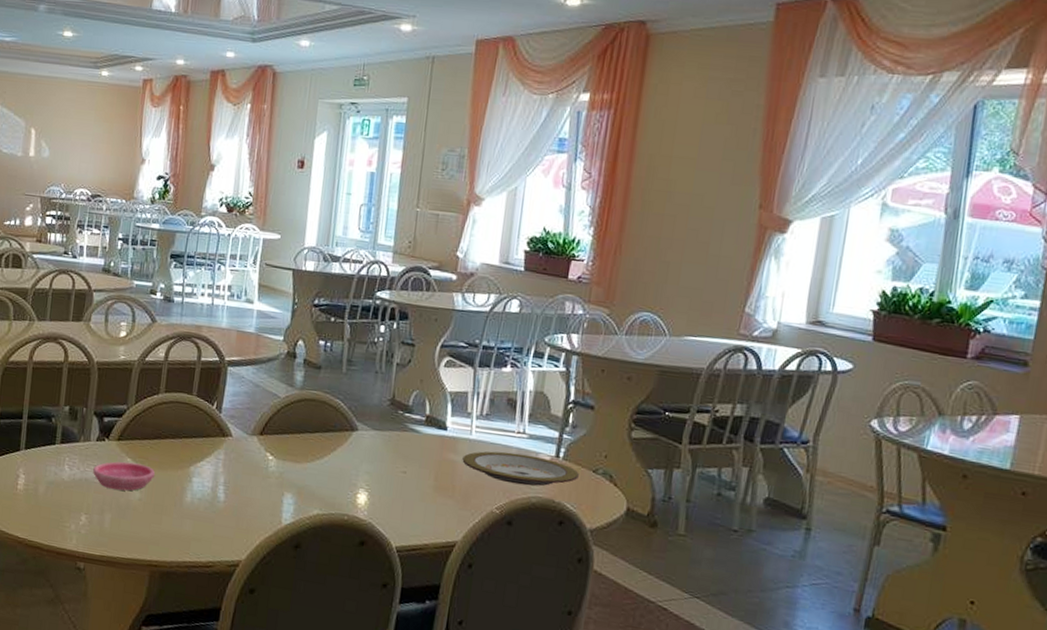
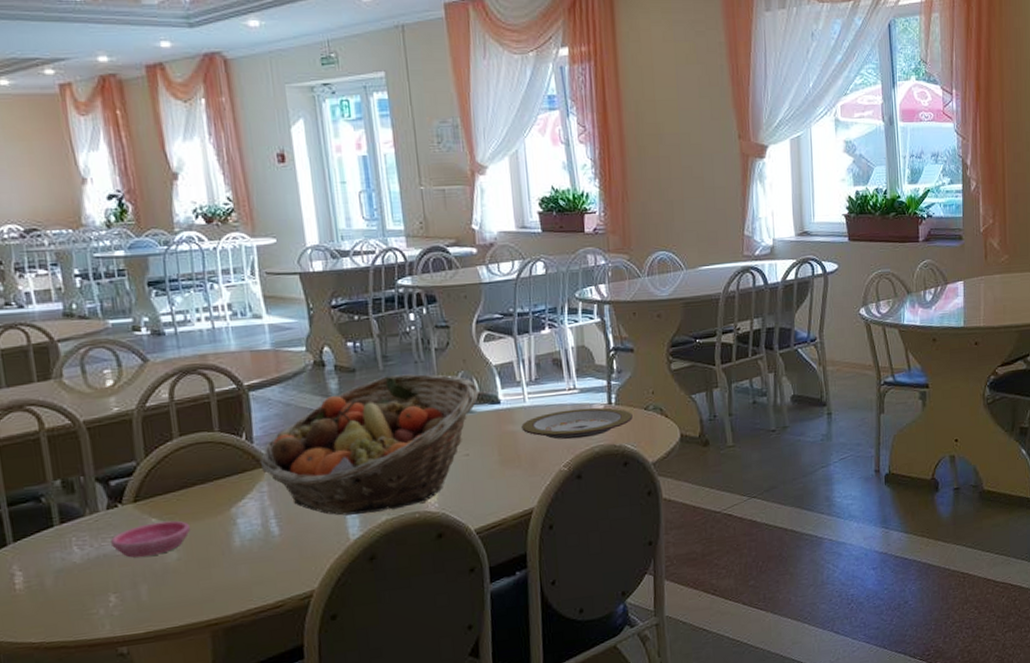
fruit basket: none [222,379,429,508] -> present [259,373,479,516]

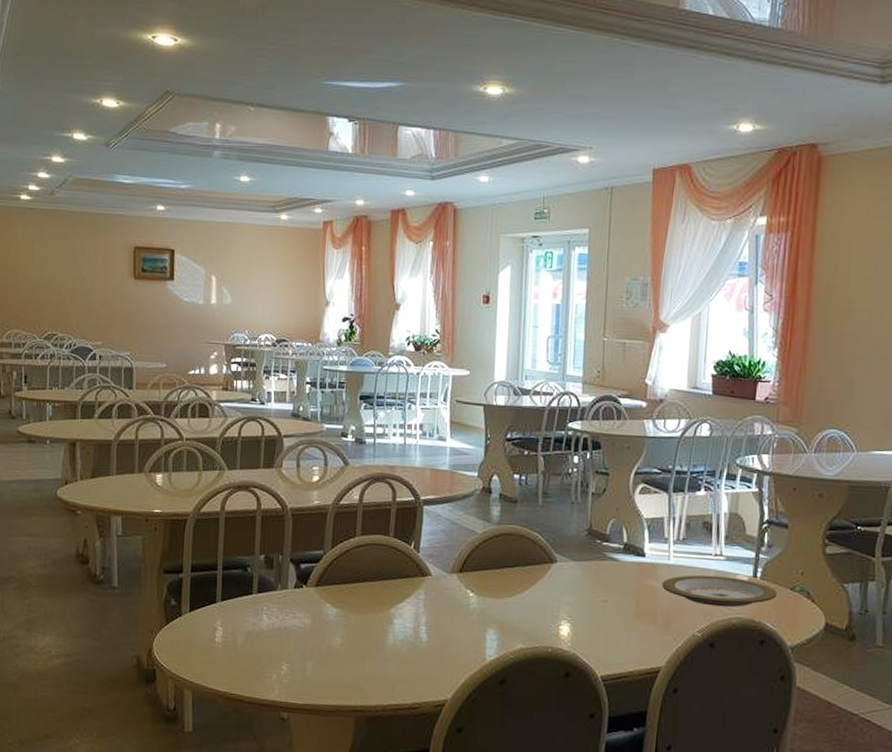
saucer: present [111,520,190,558] -> none [292,607,355,637]
fruit basket: present [259,373,479,516] -> none [421,511,626,641]

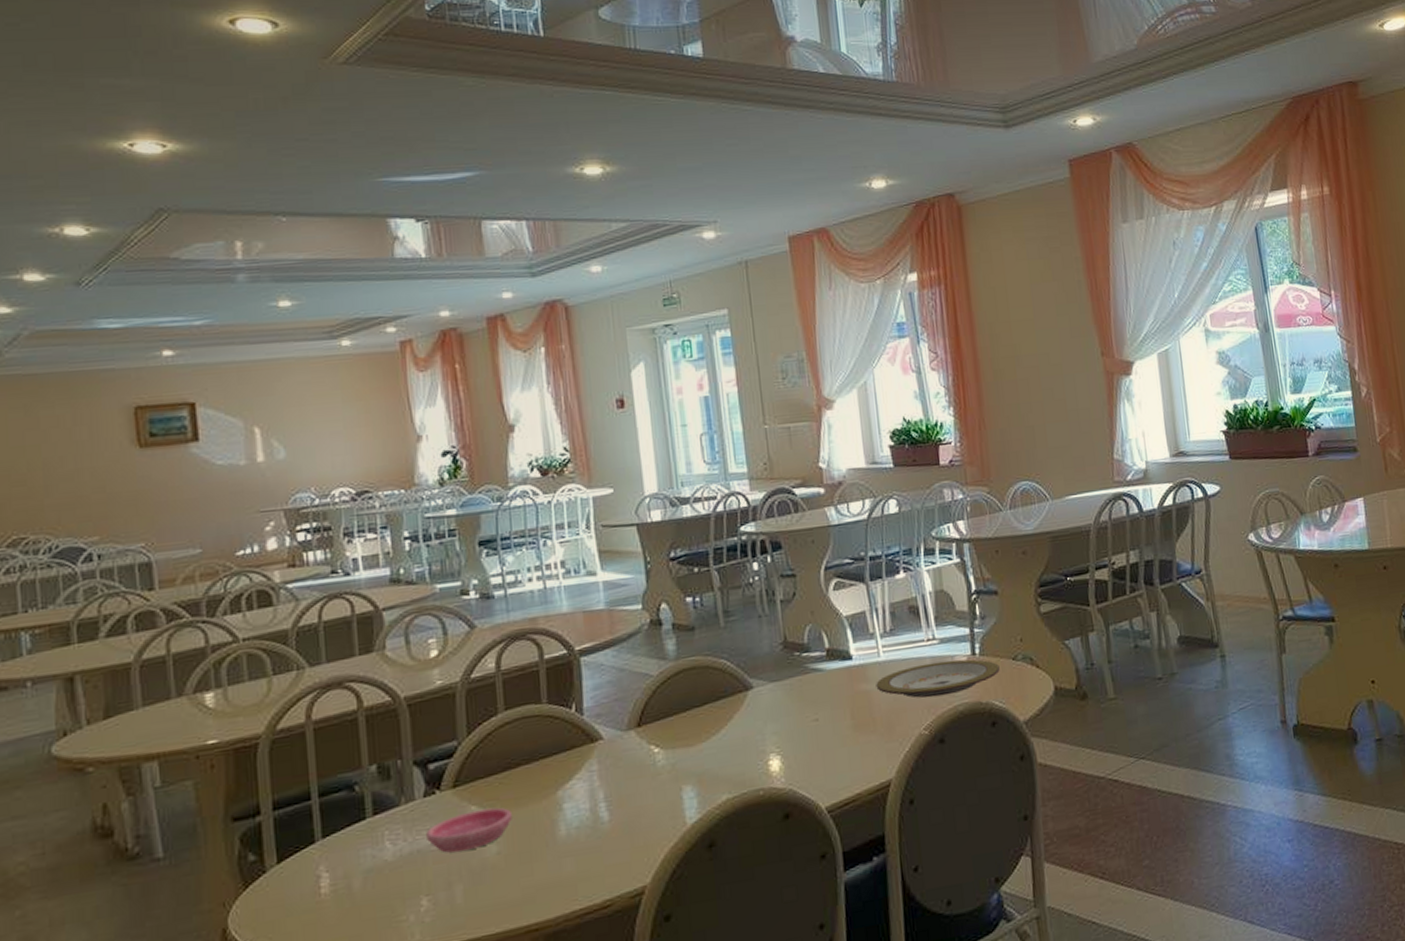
saucer: none [292,607,355,637] -> present [426,807,512,853]

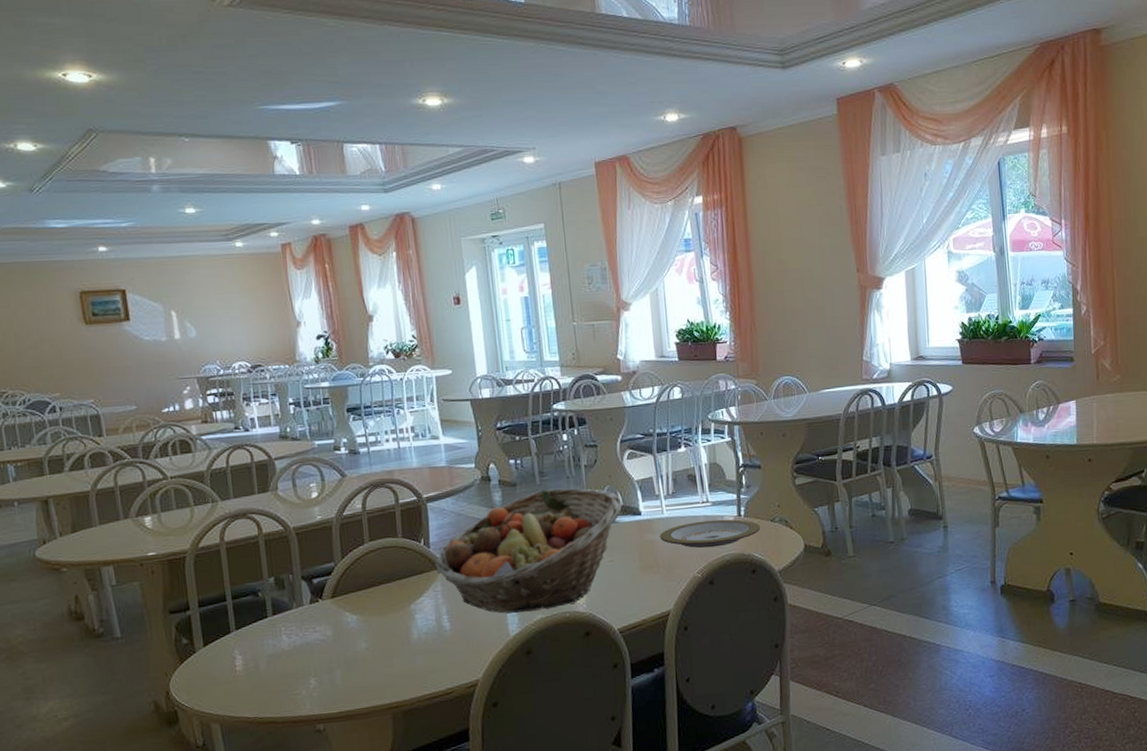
saucer: present [426,807,512,853] -> none [313,614,377,647]
fruit basket: none [589,629,828,796] -> present [435,488,622,614]

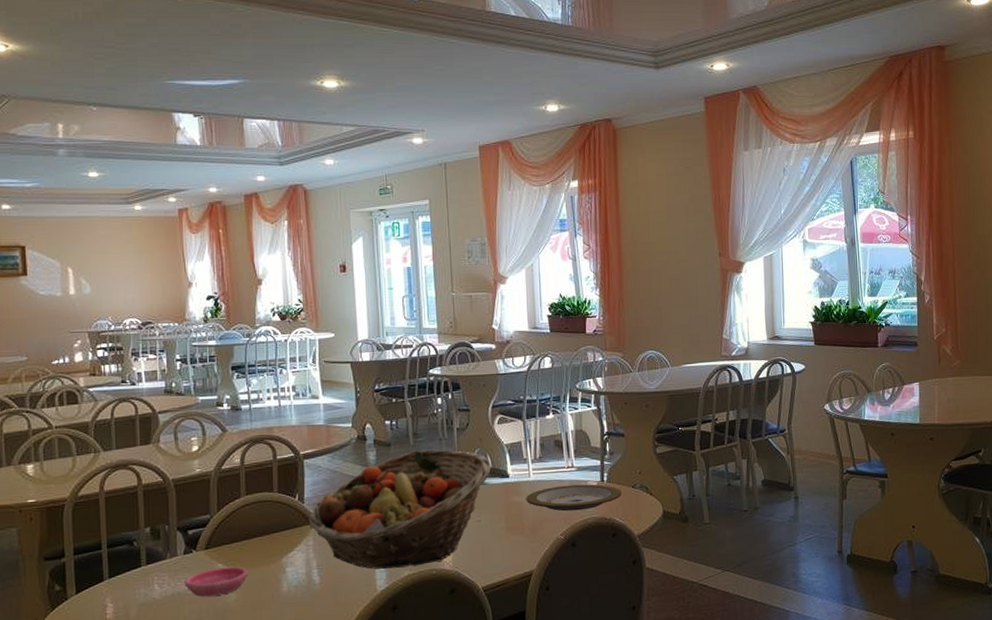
saucer: none [313,614,377,647] -> present [185,566,248,597]

